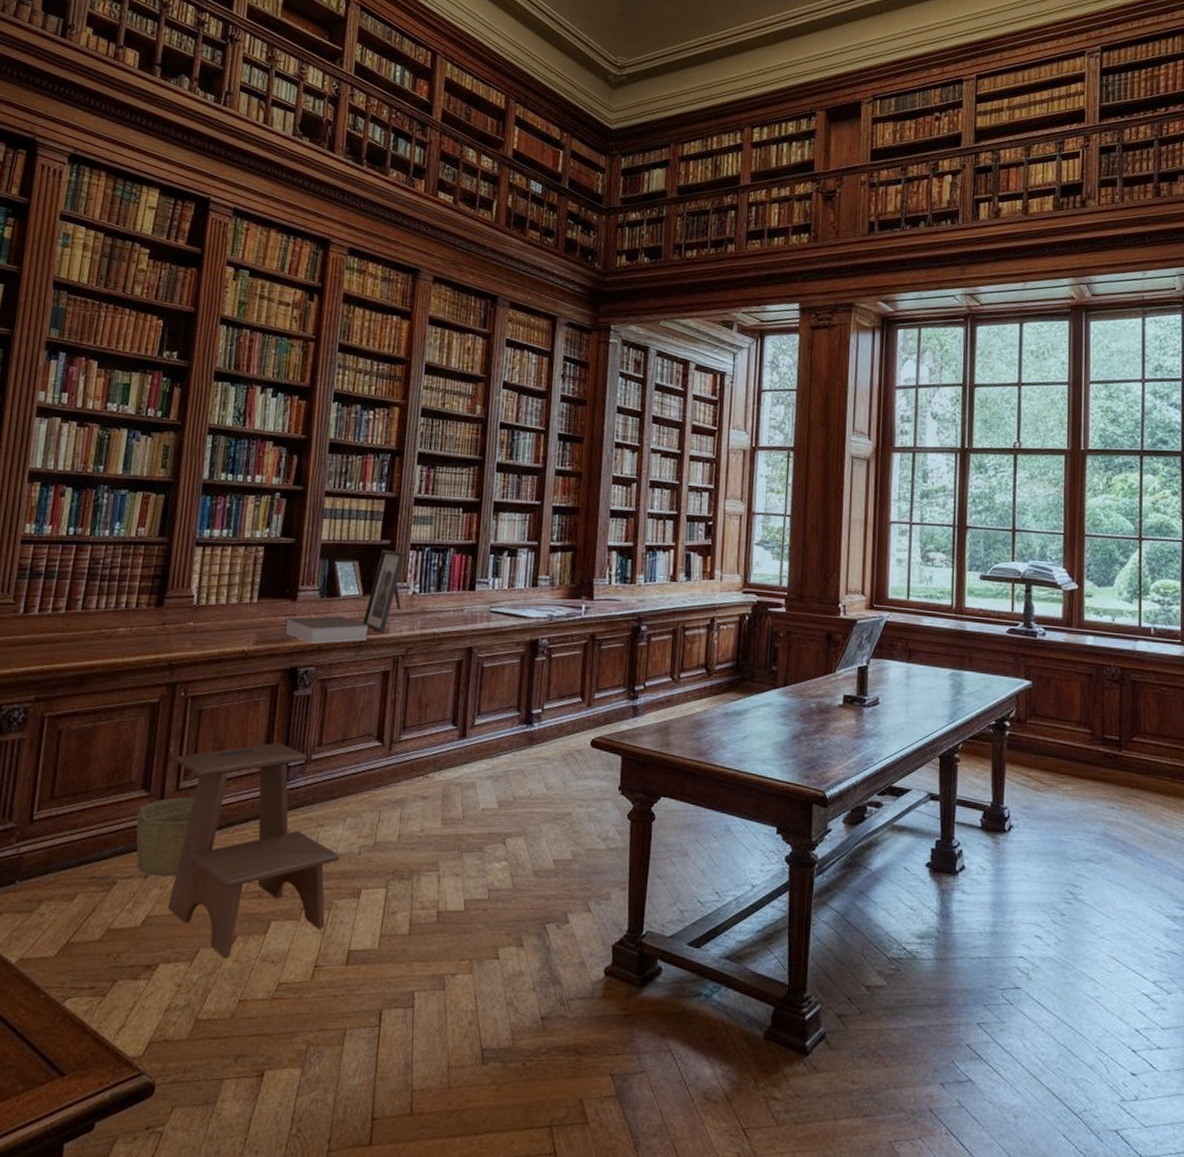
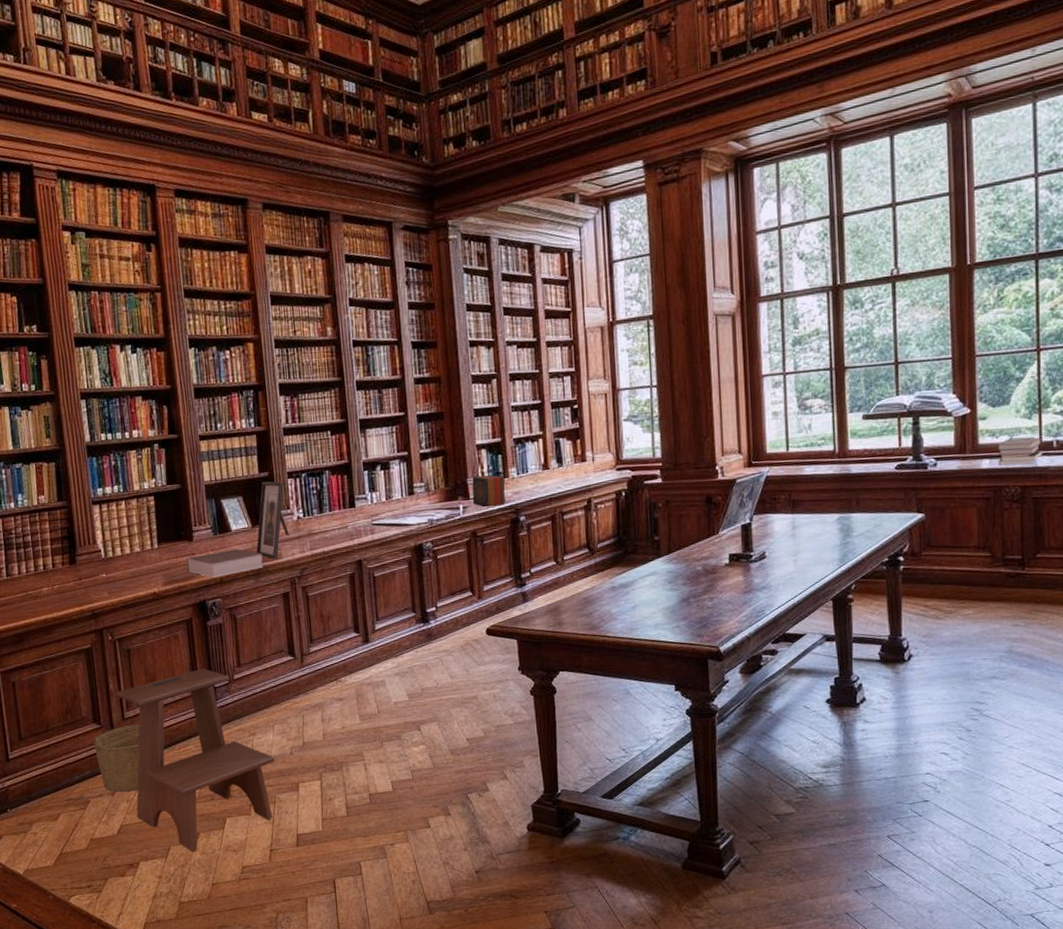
decorative box: none [596,577,632,612] -> present [472,474,506,507]
books: none [1101,619,1141,648] -> present [997,436,1043,466]

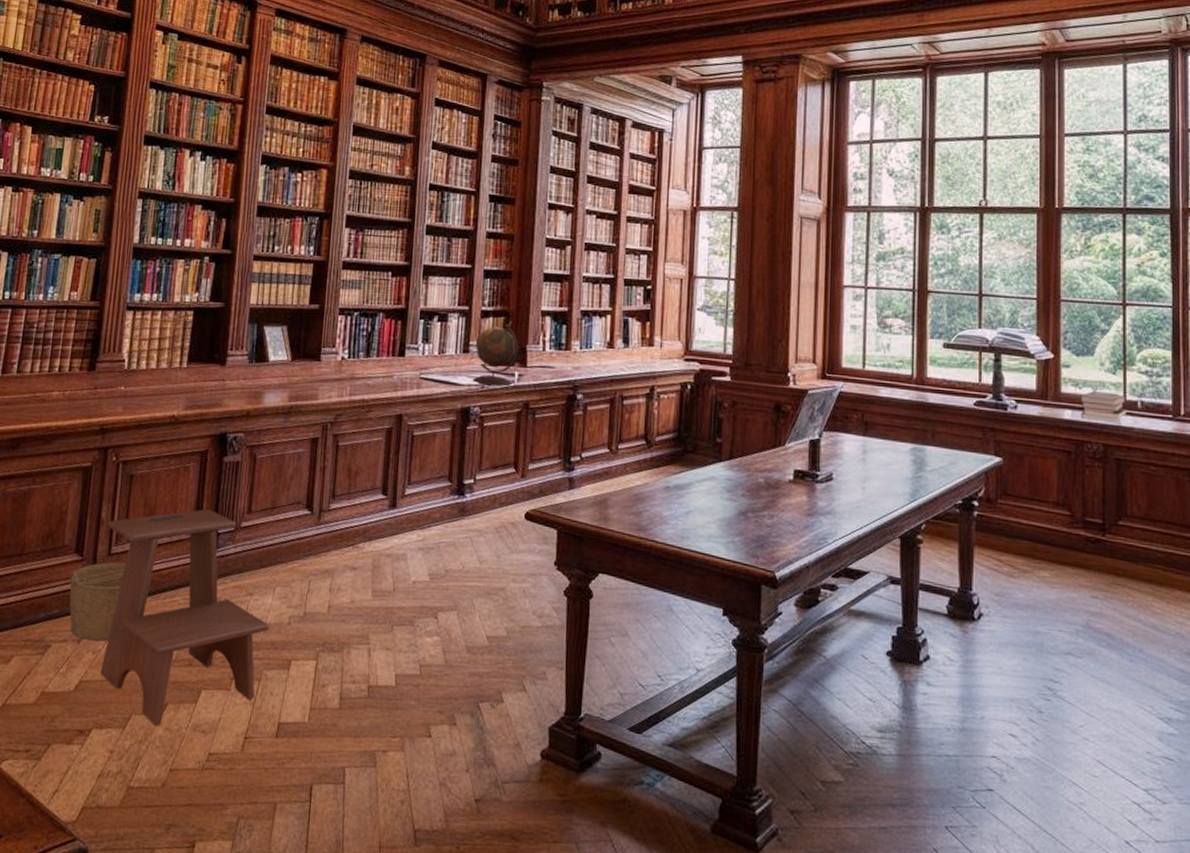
book: present [186,549,263,578] -> none [213,381,297,410]
picture frame: present [256,481,289,560] -> none [291,313,333,400]
globe: none [419,459,460,522] -> present [472,321,519,387]
decorative box: present [472,474,506,507] -> none [529,343,567,380]

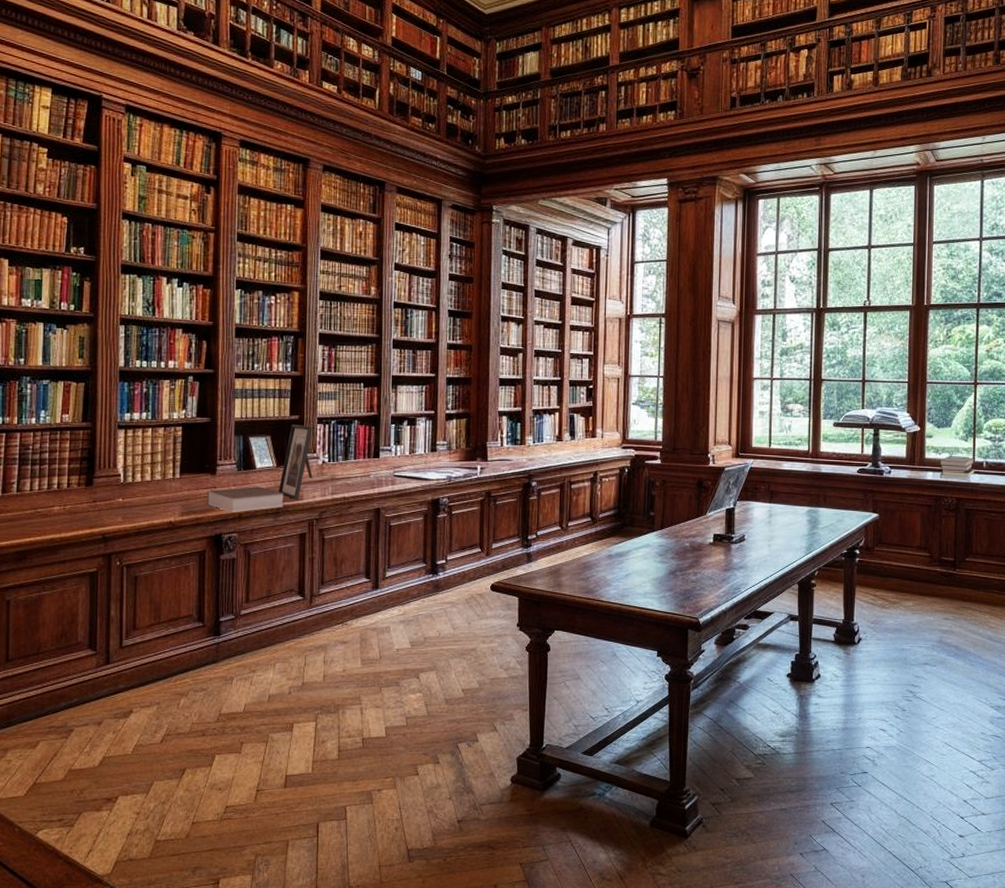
basket: present [69,562,151,641] -> none [85,653,162,722]
step stool: present [100,509,270,725] -> none [117,602,273,788]
book: none [213,381,297,410] -> present [207,486,284,512]
picture frame: none [291,313,333,400] -> present [278,423,313,500]
globe: present [472,321,519,387] -> none [440,422,480,479]

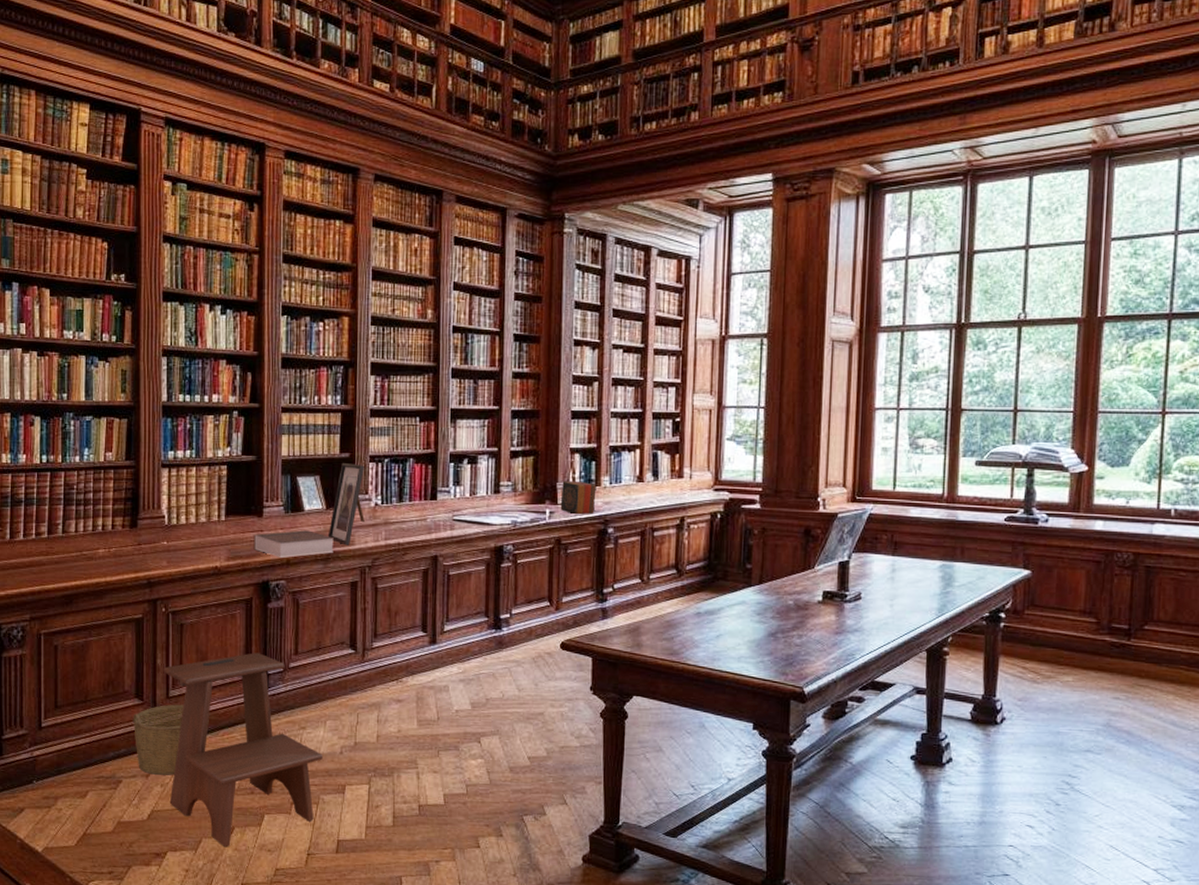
basket: none [85,653,162,722] -> present [132,704,209,775]
step stool: none [117,602,273,788] -> present [163,653,324,846]
decorative box: none [490,440,522,471] -> present [560,480,597,515]
books: present [939,456,975,480] -> none [1112,501,1159,531]

